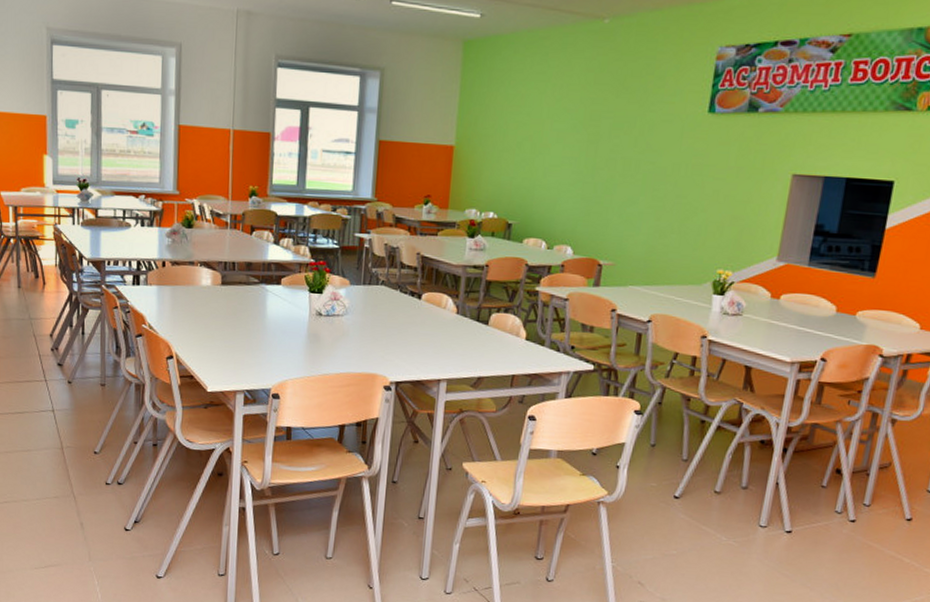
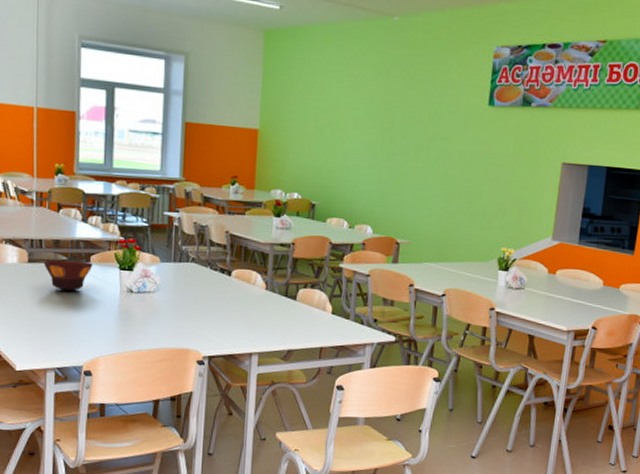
bowl: none [236,281,284,314] -> present [43,259,93,291]

